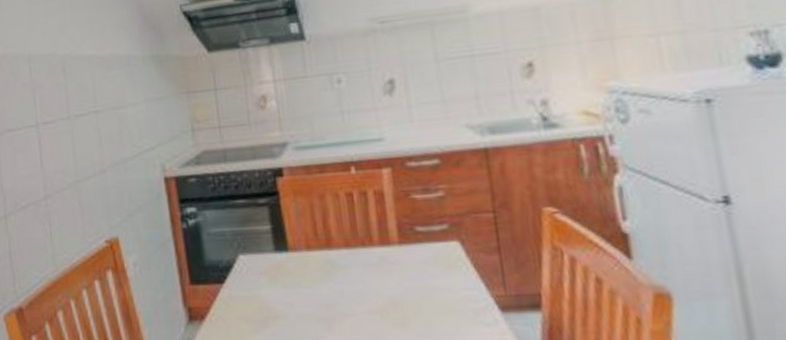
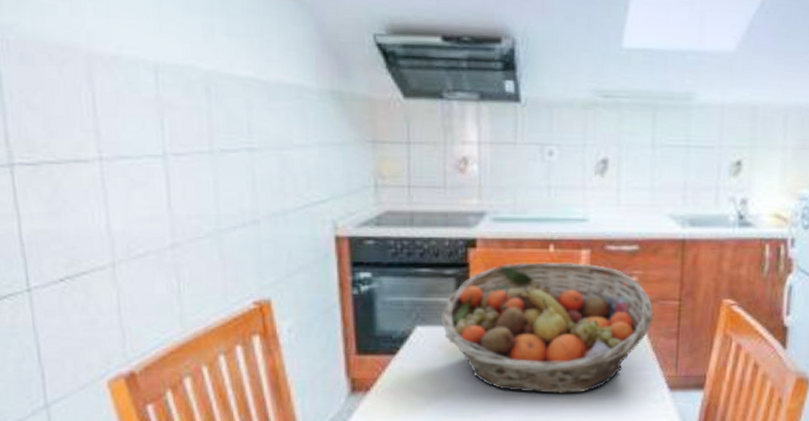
fruit basket: none [259,182,468,320] -> present [440,262,654,395]

